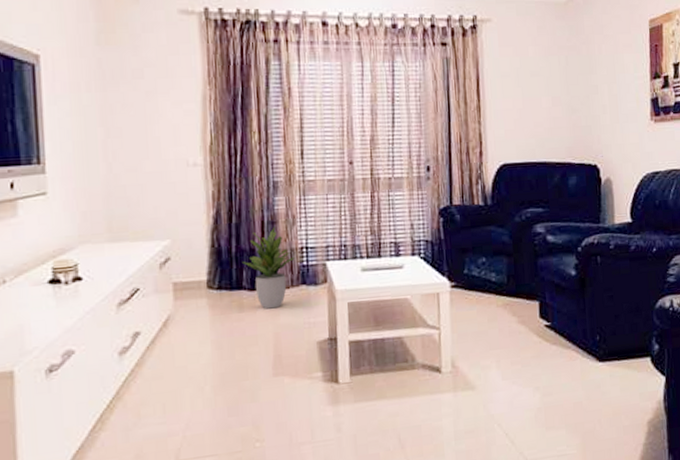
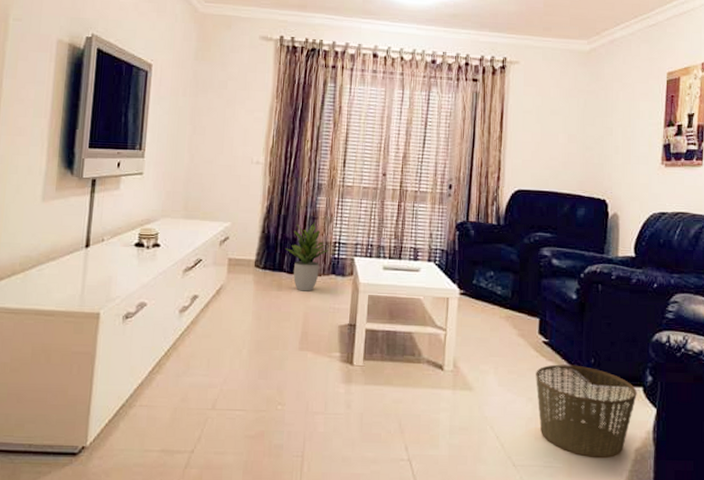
basket: none [540,345,645,438] -> present [536,364,637,458]

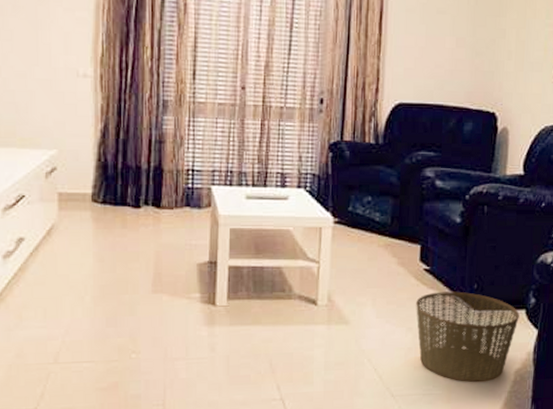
potted plant: present [286,222,329,292] -> none [128,146,180,227]

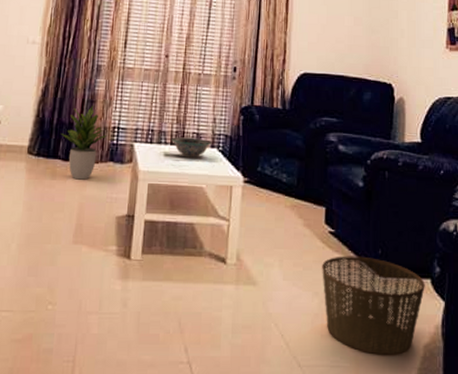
potted plant: none [128,146,180,227] -> present [61,105,107,180]
decorative bowl: none [252,178,298,201] -> present [170,137,212,159]

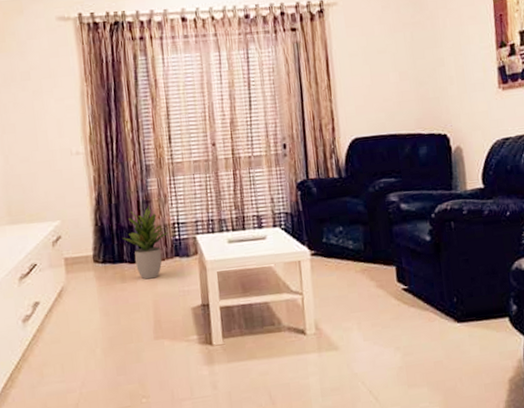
decorative bowl: present [170,137,212,159] -> none [232,219,274,241]
basket: present [322,256,425,355] -> none [400,306,504,396]

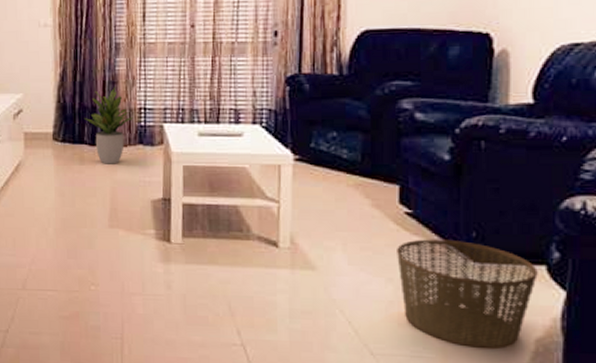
basket: none [400,306,504,396] -> present [397,239,538,348]

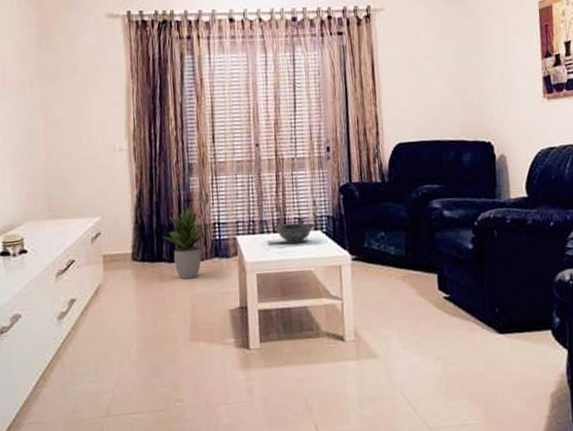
decorative bowl: none [204,114,253,138] -> present [273,222,315,244]
basket: present [397,239,538,348] -> none [440,316,546,409]

